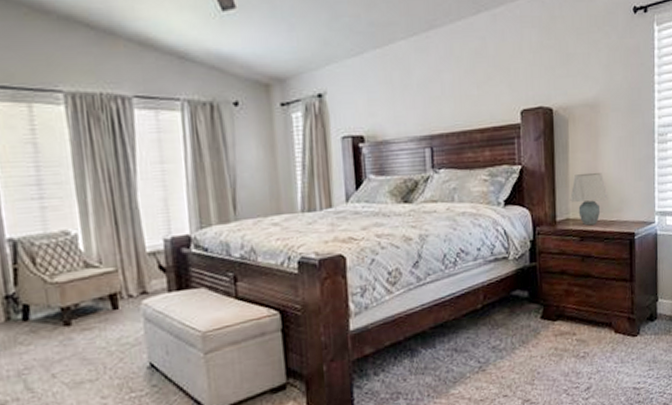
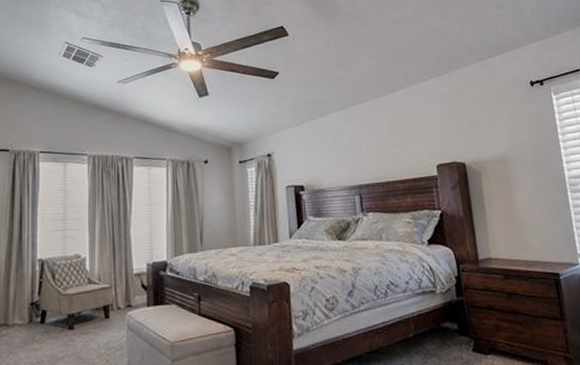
table lamp: present [570,172,608,226] -> none [490,217,528,265]

